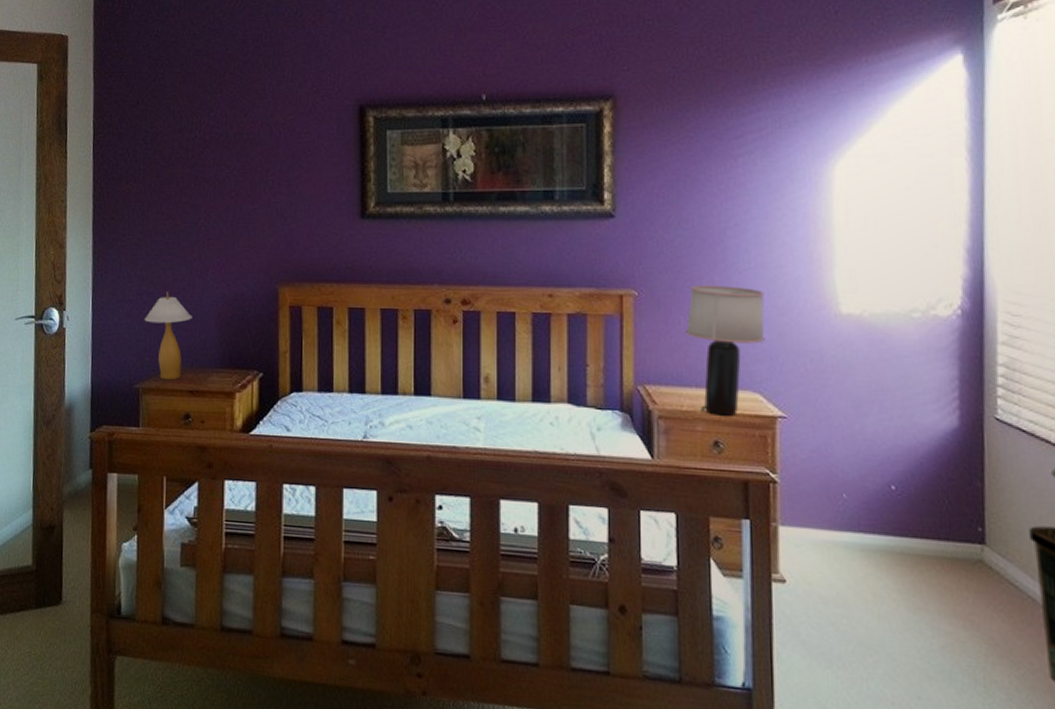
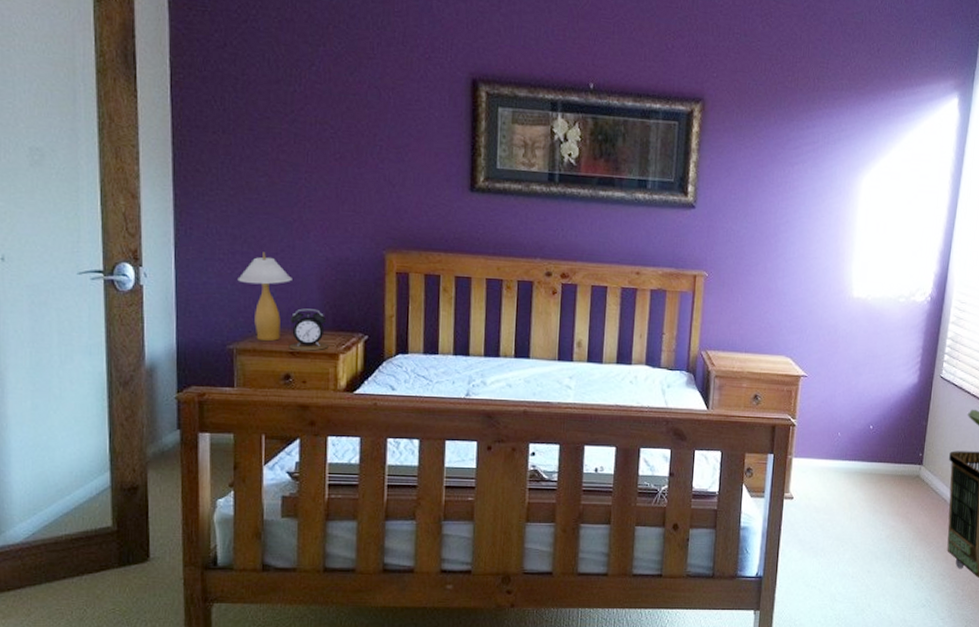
alarm clock: none [188,346,226,390] -> present [289,308,329,351]
table lamp: present [685,285,765,416] -> none [741,270,803,375]

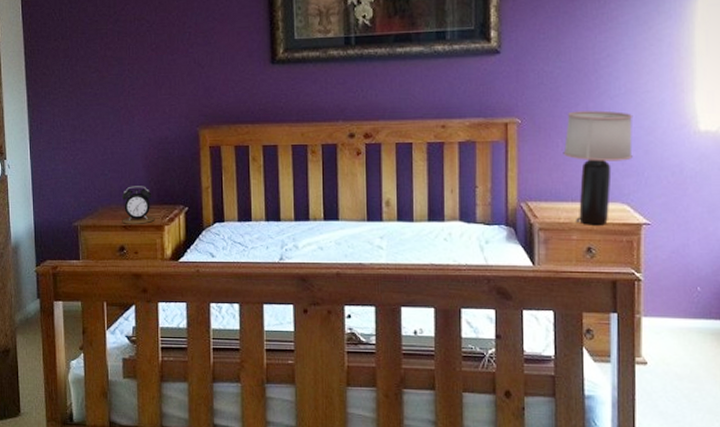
table lamp: present [237,252,292,342] -> none [78,138,122,218]
table lamp: none [741,270,803,375] -> present [563,110,633,225]

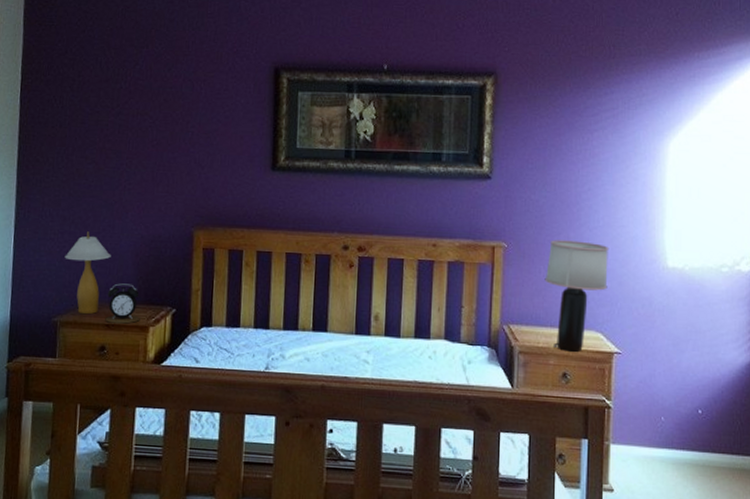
table lamp: none [78,138,122,218] -> present [64,231,111,315]

